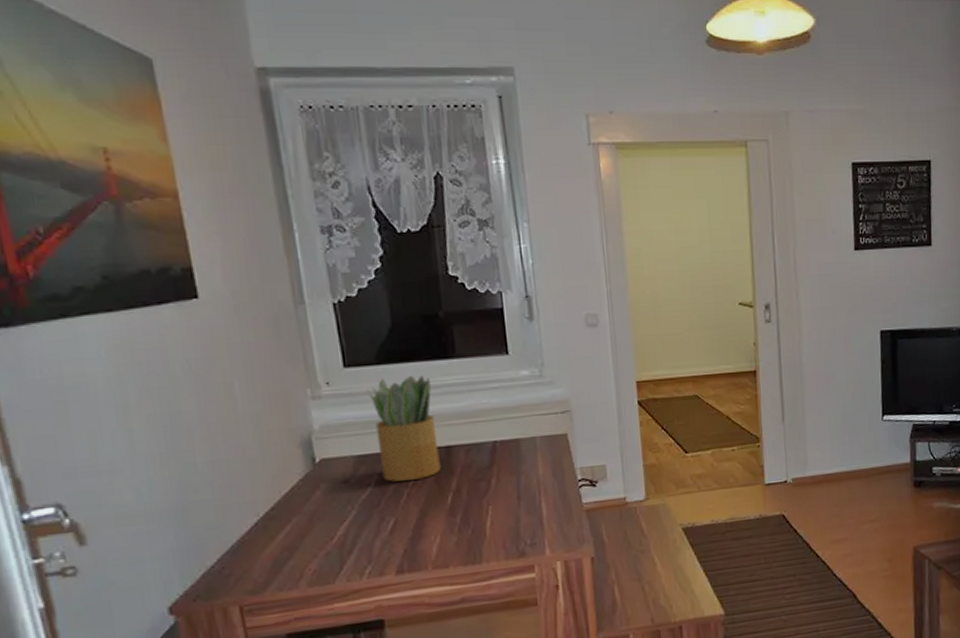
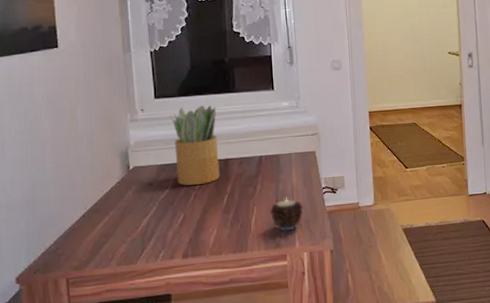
candle: none [509,494,554,536] -> present [269,198,304,231]

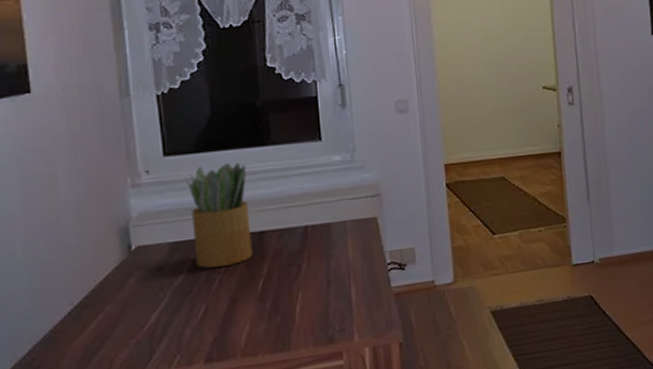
candle: present [269,198,304,231] -> none [319,278,364,322]

